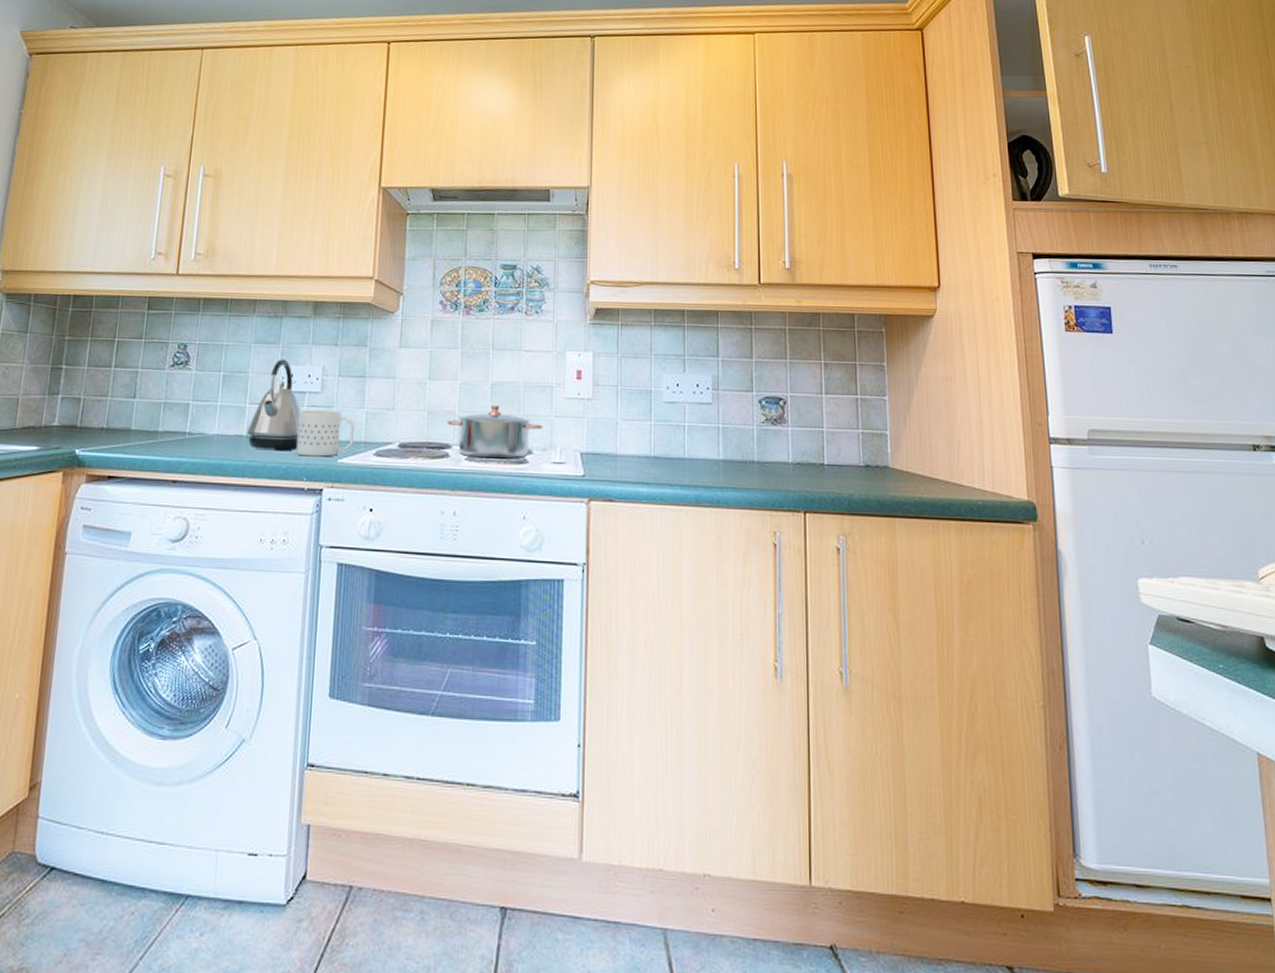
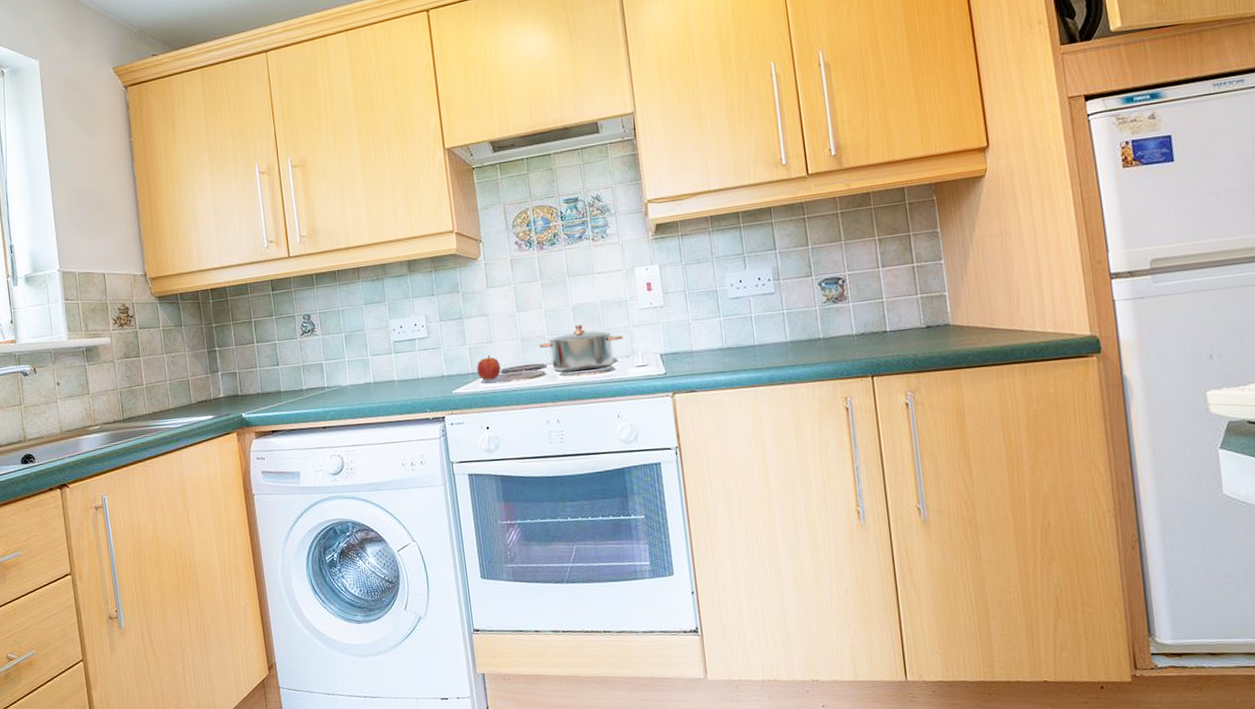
kettle: present [247,359,302,451] -> none [373,314,418,393]
mug: present [296,410,354,457] -> none [412,350,463,392]
fruit: none [370,424,399,453] -> present [476,355,501,381]

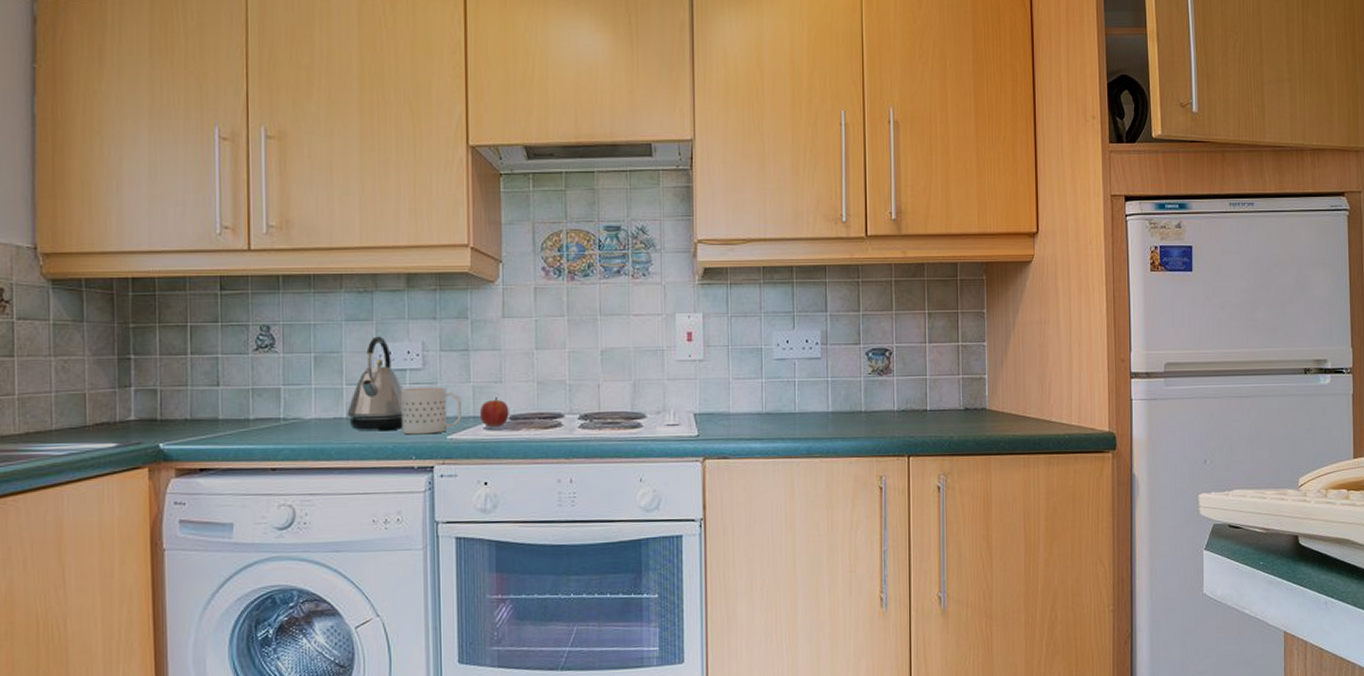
kettle: none [373,314,418,393] -> present [347,336,404,432]
mug: none [412,350,463,392] -> present [400,387,461,435]
cooking pot: present [539,324,624,372] -> none [557,372,656,425]

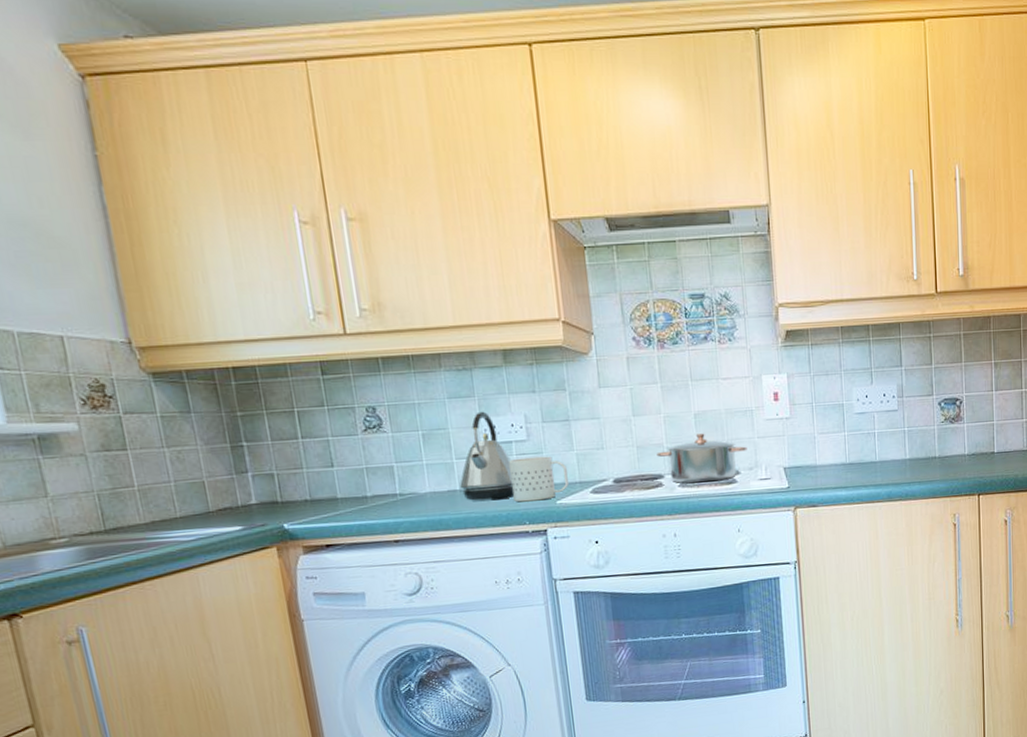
fruit: present [479,397,509,427] -> none [585,463,613,491]
cooking pot: none [557,372,656,425] -> present [656,433,748,484]

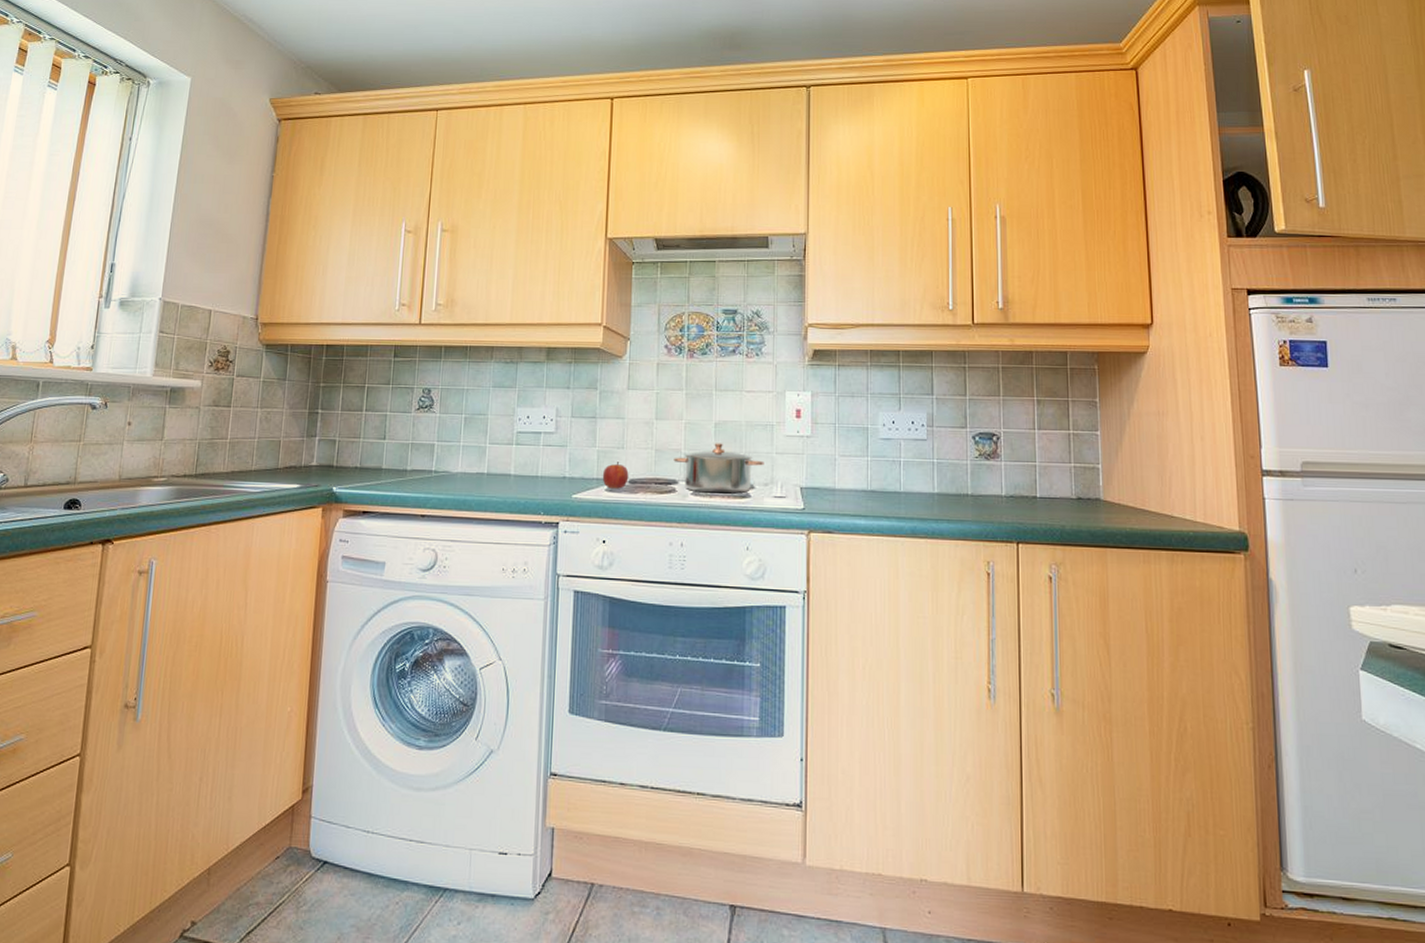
kettle: present [459,411,515,502] -> none [488,402,538,487]
mug: present [508,456,569,502] -> none [533,449,587,493]
fruit: none [585,463,613,491] -> present [602,462,629,489]

